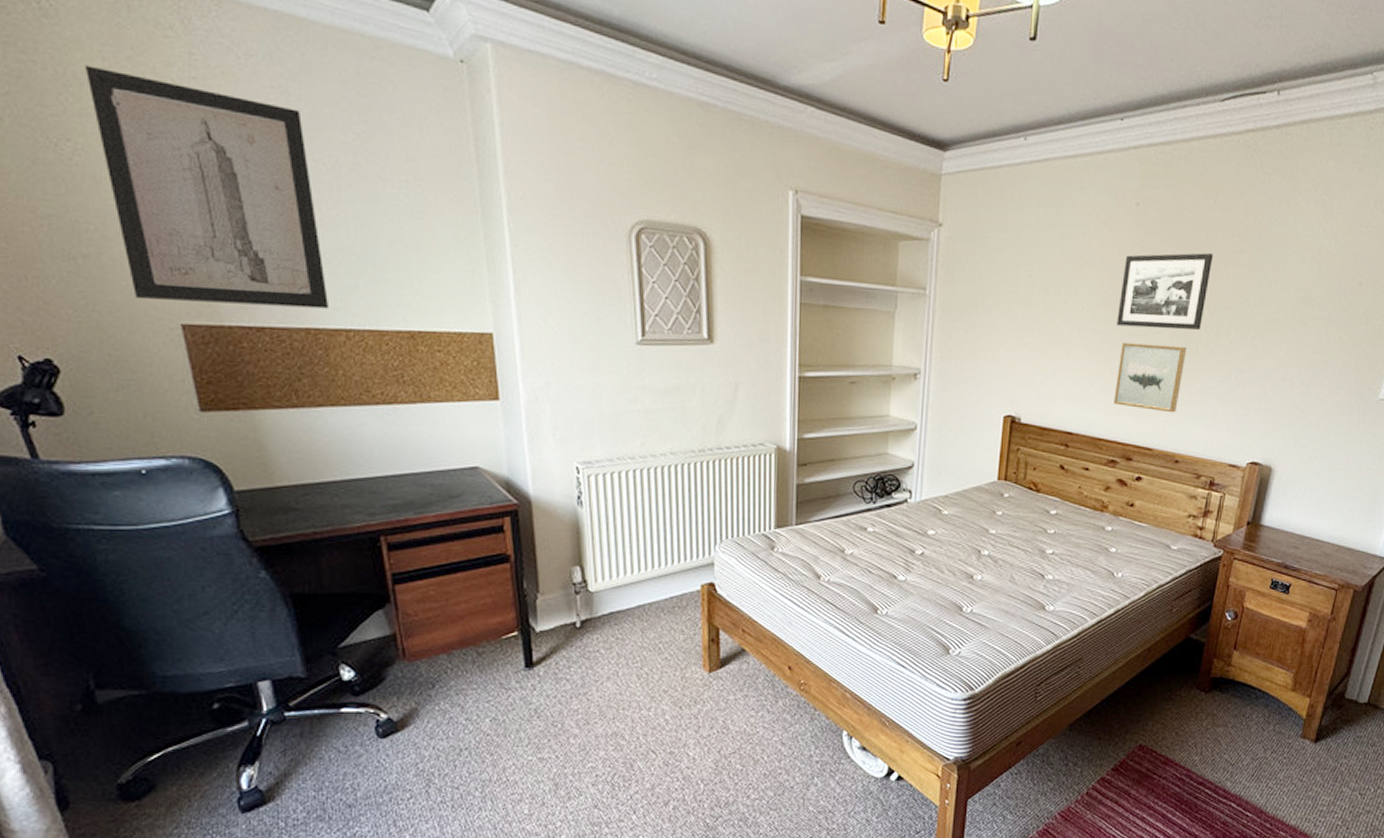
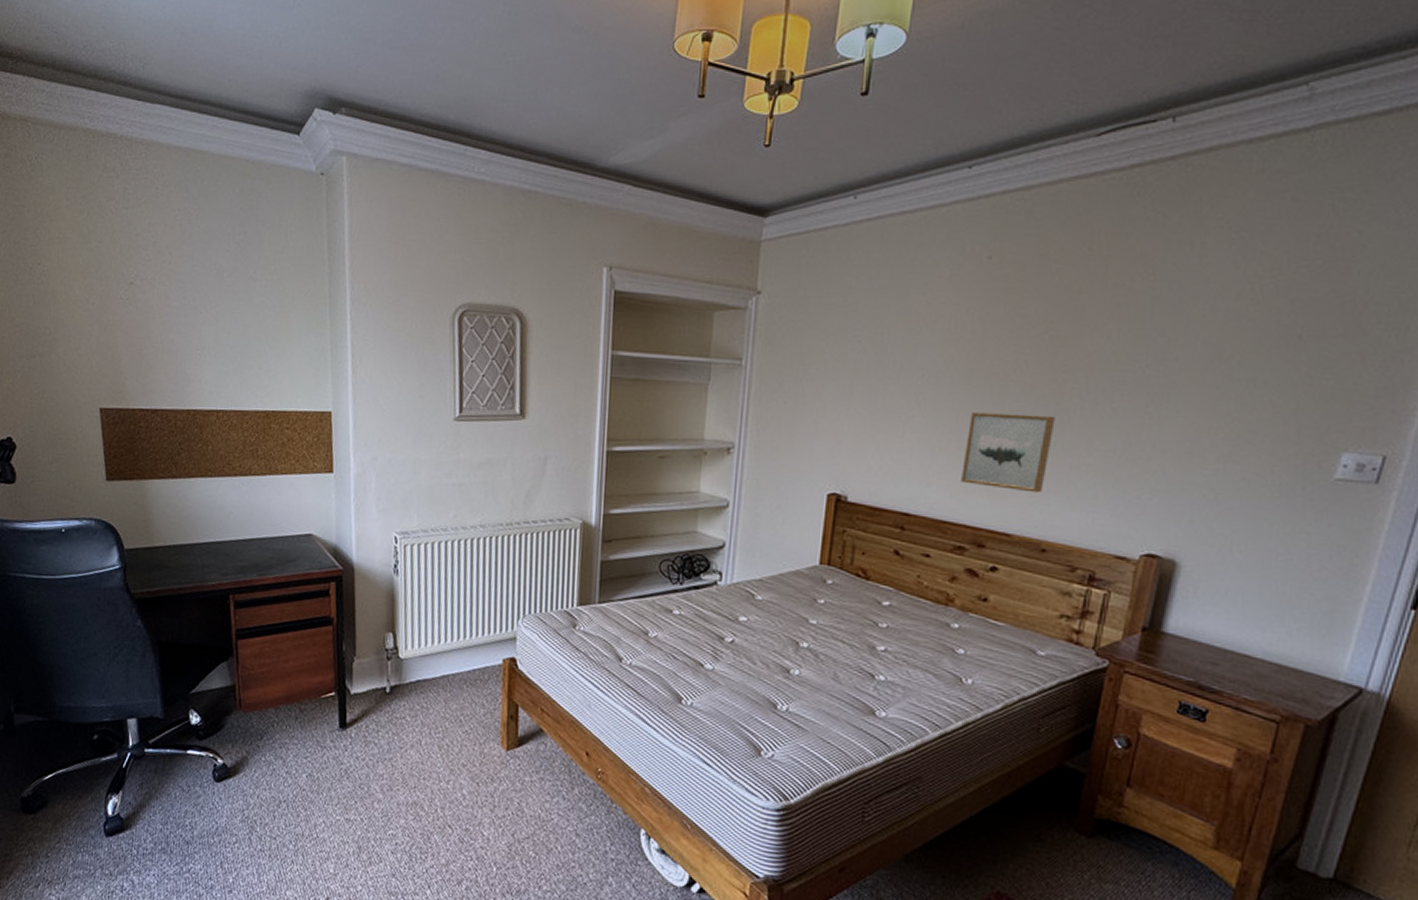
wall art: present [84,65,328,309] -> none [54,205,206,393]
picture frame: present [1117,253,1214,330] -> none [965,308,1089,397]

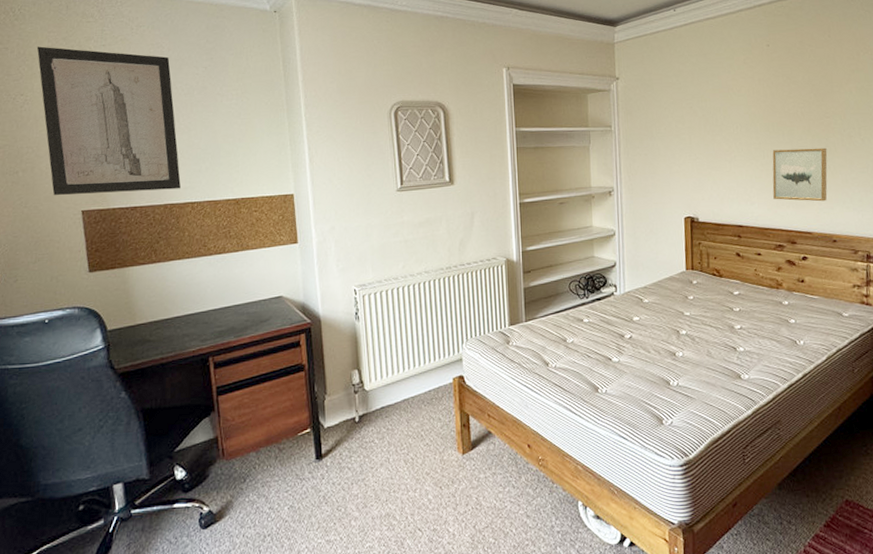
wall art: none [54,205,206,393] -> present [36,46,181,195]

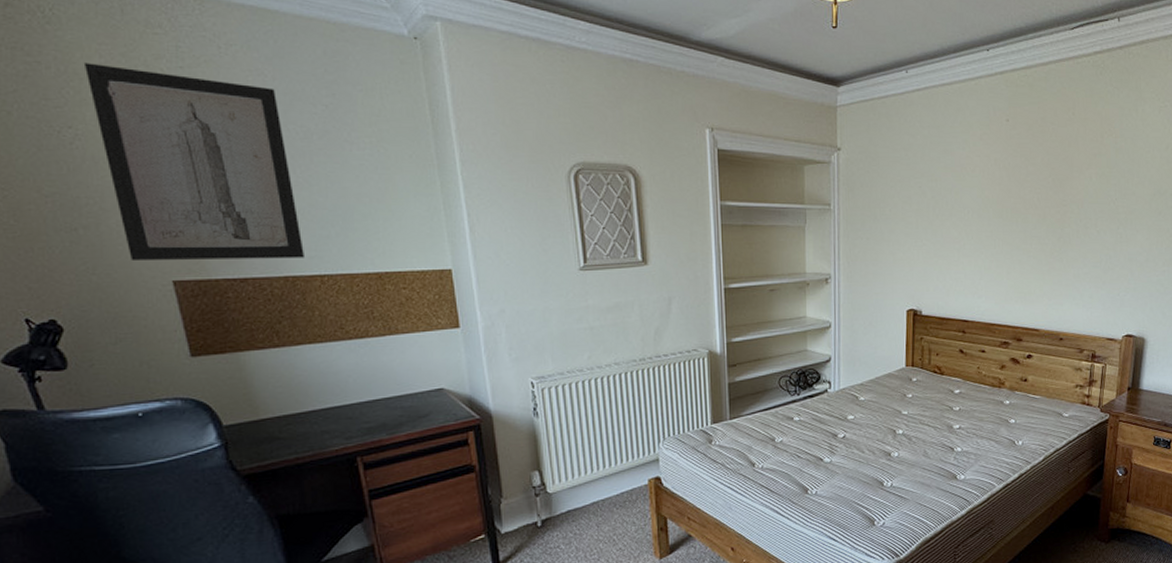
wall art: present [772,147,828,202] -> none [1002,239,1061,297]

